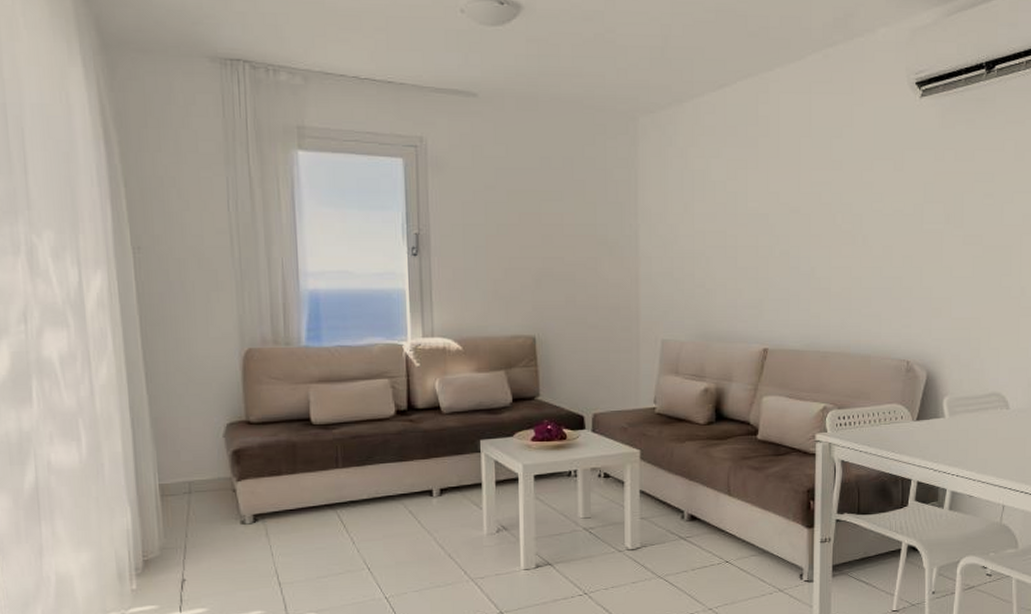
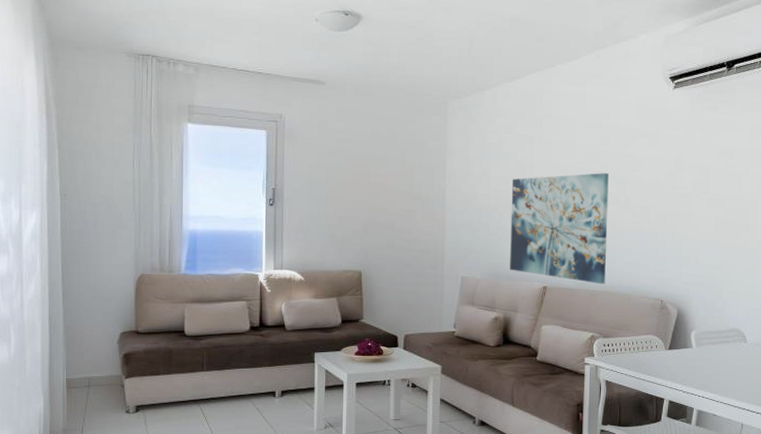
wall art: none [721,205,842,344] -> present [510,173,609,284]

